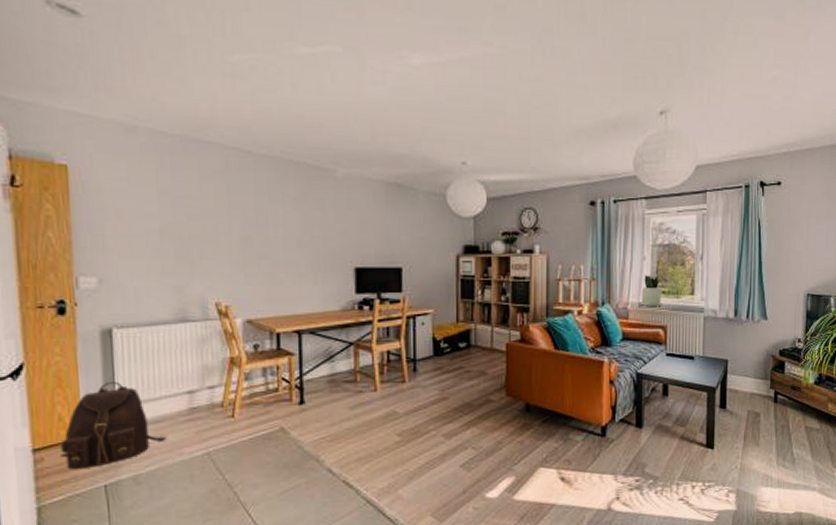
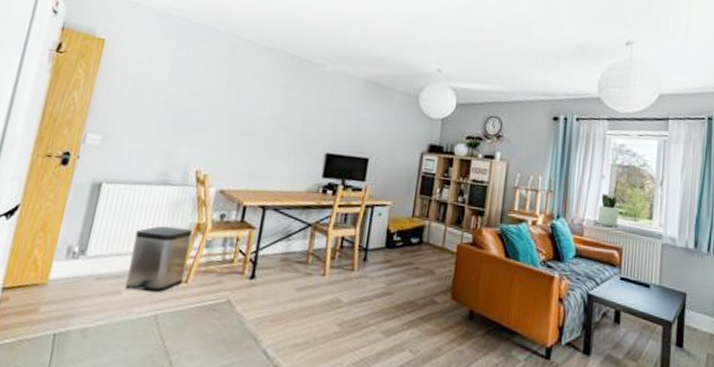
backpack: present [59,382,166,470] -> none [23,232,121,314]
pedal bin: none [164,364,229,433] -> present [125,225,193,293]

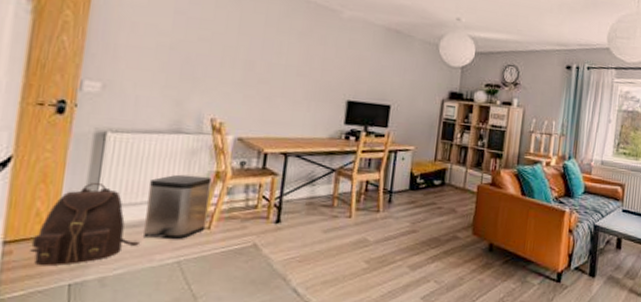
backpack: none [23,232,121,314] -> present [29,183,139,266]
planter: present [596,192,619,228] -> none [602,135,624,167]

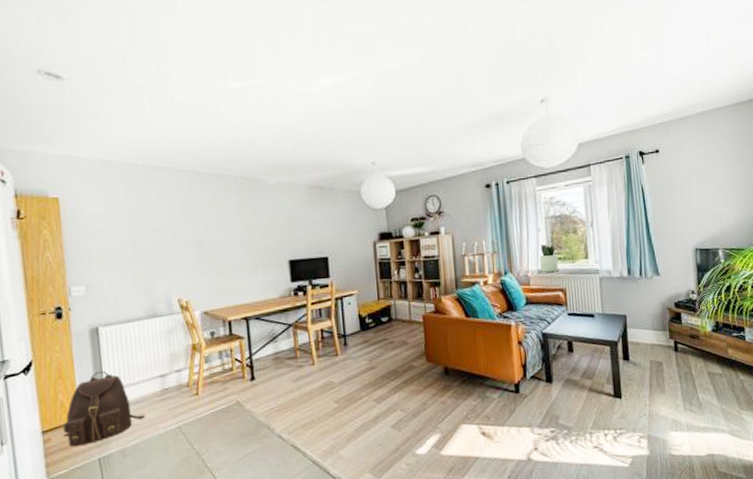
pedal bin: present [142,174,212,240] -> none [140,350,194,411]
planter: none [602,135,624,167] -> present [539,243,560,273]

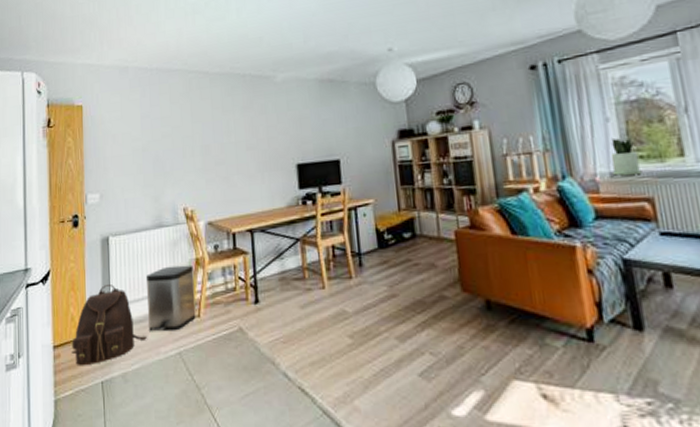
pedal bin: none [140,350,194,411] -> present [145,264,196,332]

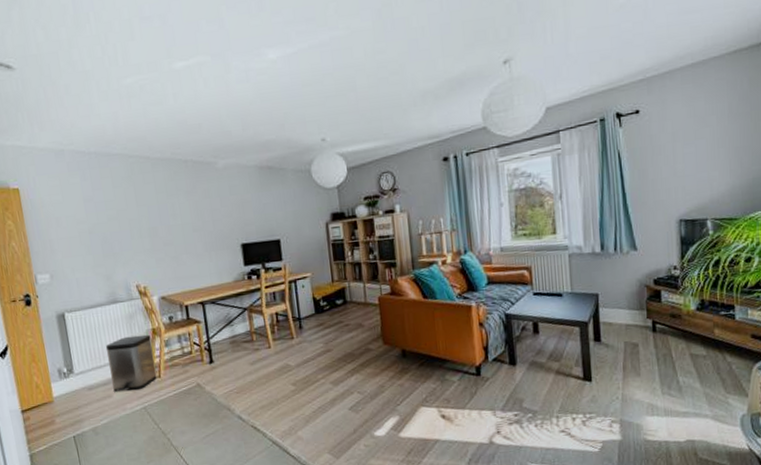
backpack: present [71,285,147,366] -> none [39,355,113,425]
planter: present [610,137,642,177] -> none [502,219,525,251]

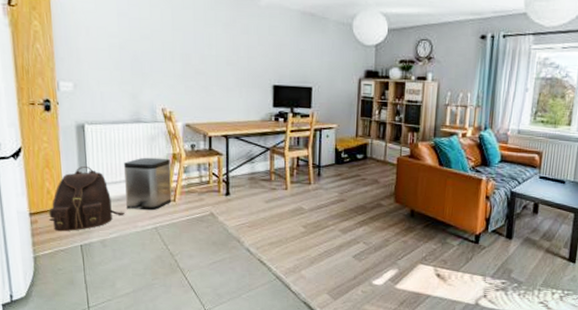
backpack: none [39,355,113,425] -> present [48,166,125,232]

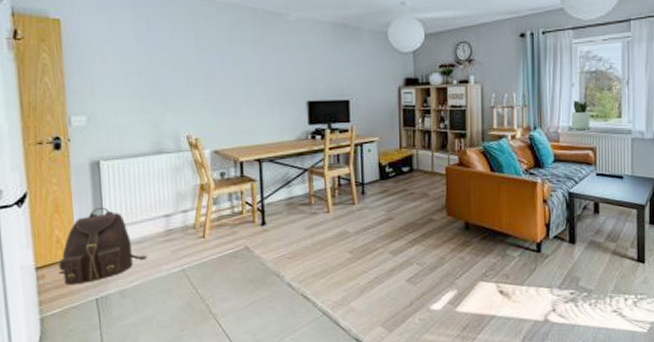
pedal bin: present [123,157,172,211] -> none [144,190,201,252]
planter: none [519,104,542,135] -> present [570,99,591,131]

